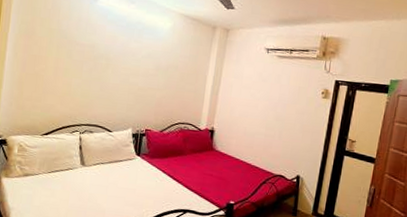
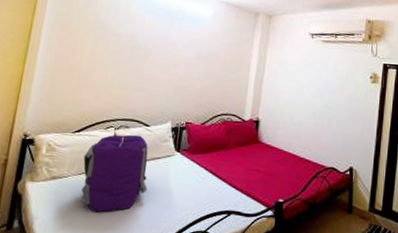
backpack: none [51,138,111,207] -> present [81,134,148,213]

